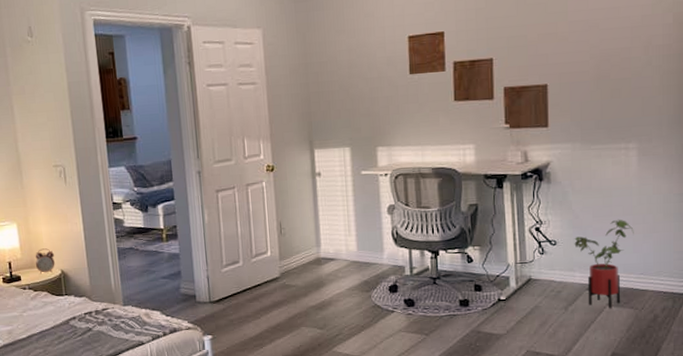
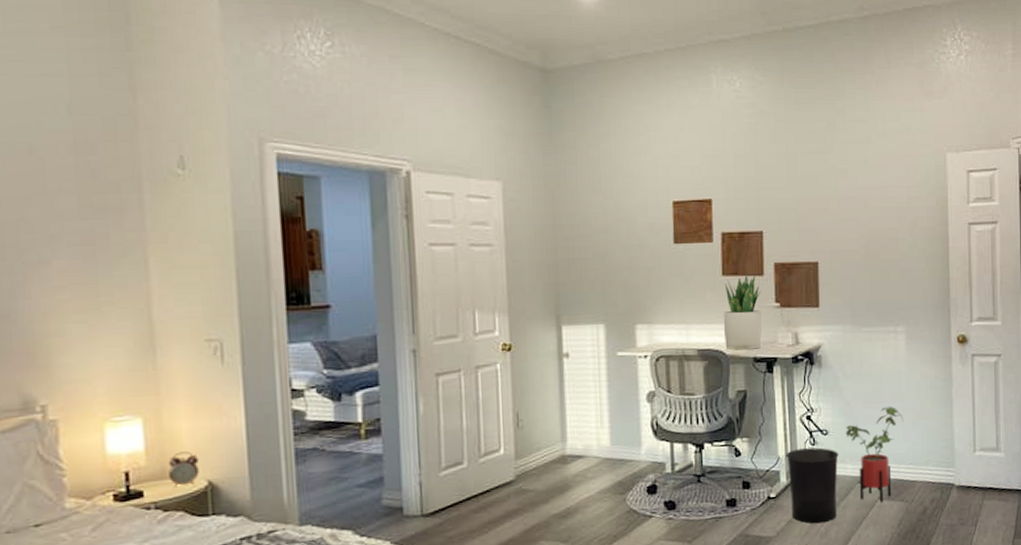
planter: none [455,98,492,168] -> present [723,274,762,351]
waste bin: none [515,256,567,325] -> present [786,447,839,524]

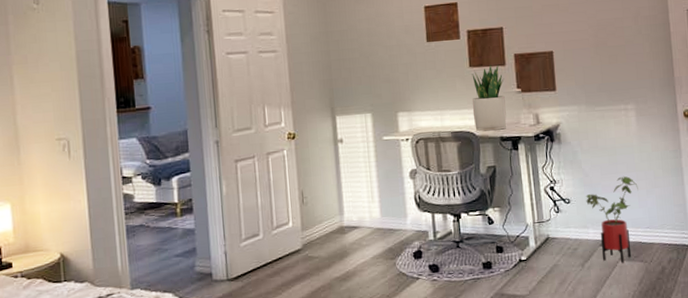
alarm clock: present [168,451,199,488] -> none [30,230,54,260]
waste bin: present [786,447,839,524] -> none [533,214,582,283]

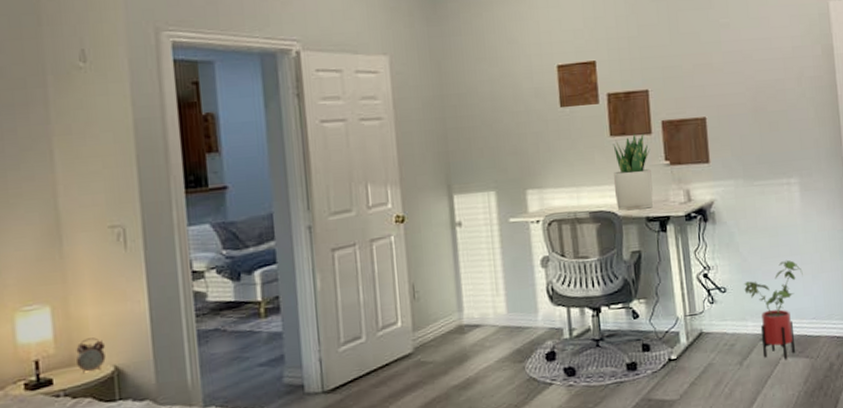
alarm clock: none [30,230,54,260] -> present [76,337,106,375]

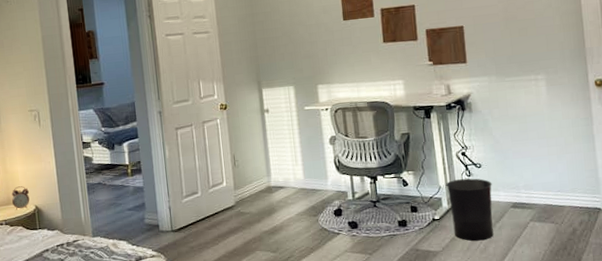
planter: present [613,133,653,211] -> none [386,39,419,102]
waste bin: none [684,305,740,385] -> present [446,178,494,241]
house plant: present [744,259,803,360] -> none [496,142,549,224]

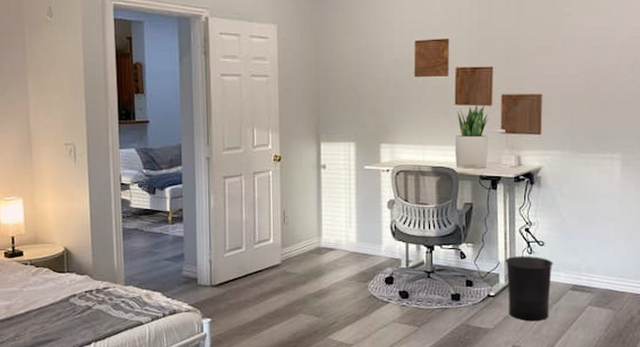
alarm clock: present [11,186,30,211] -> none [39,225,59,251]
planter: none [386,39,419,102] -> present [454,104,489,169]

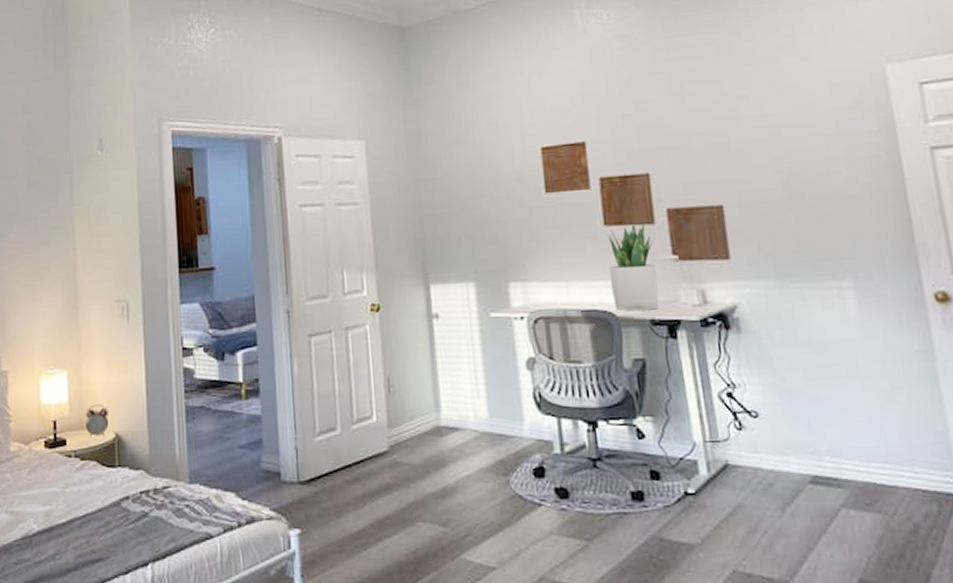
alarm clock: none [39,225,59,251] -> present [85,404,109,438]
waste bin: present [505,256,553,321] -> none [703,433,783,533]

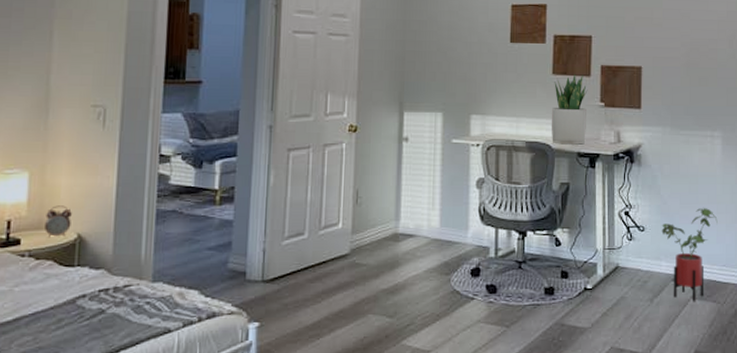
house plant: none [782,383,866,513] -> present [661,207,718,302]

